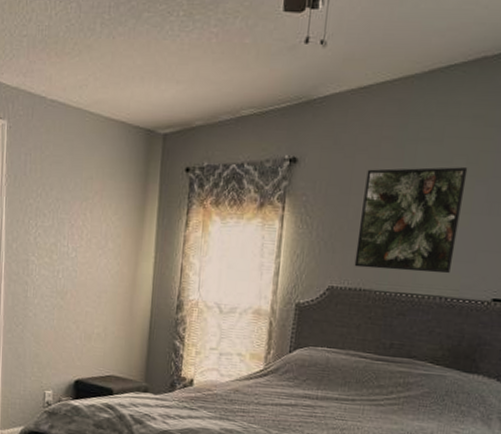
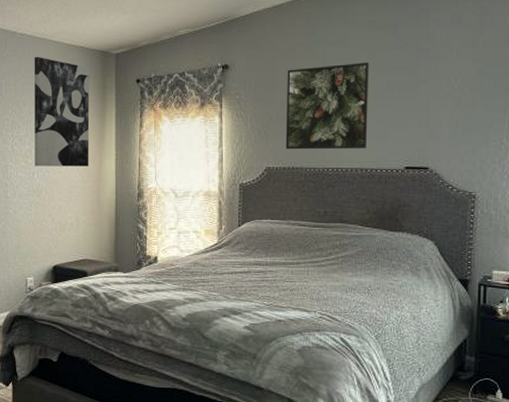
wall art: none [60,129,131,269] -> present [34,56,90,167]

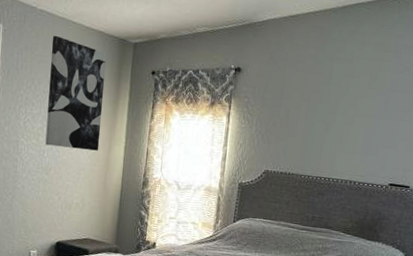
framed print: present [285,62,369,150] -> none [285,79,371,163]

